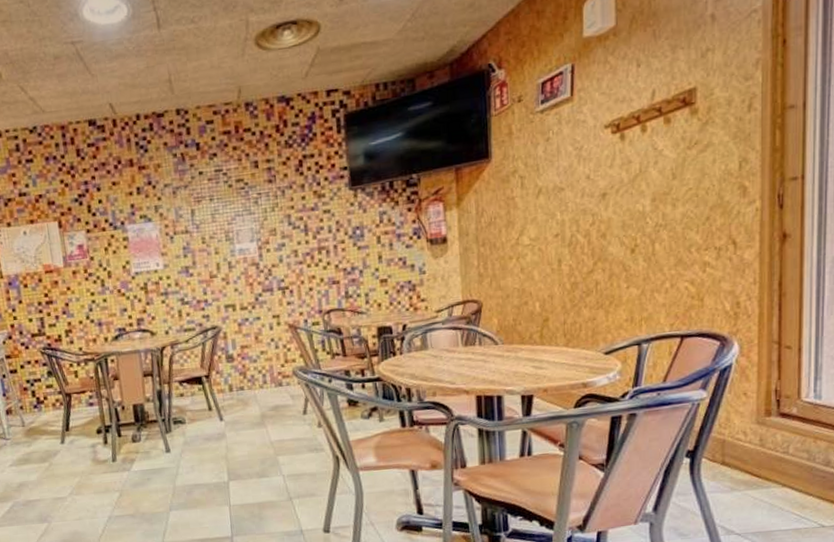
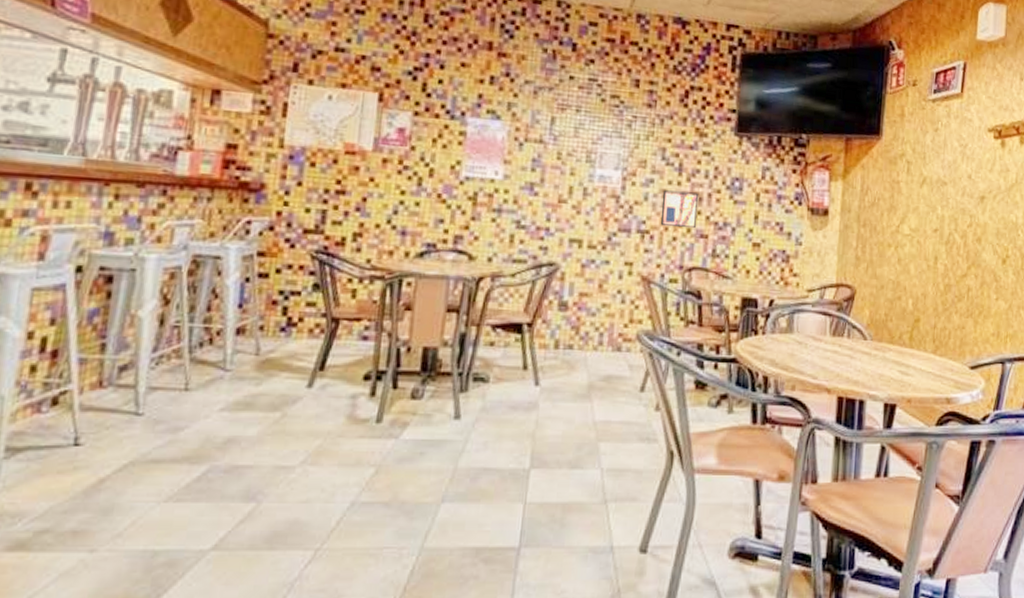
wall art: none [294,247,328,281] -> present [660,190,699,229]

